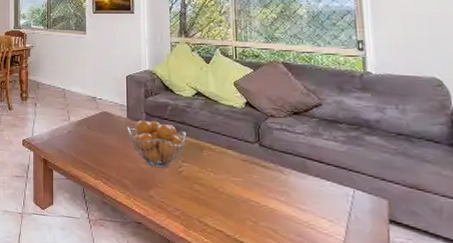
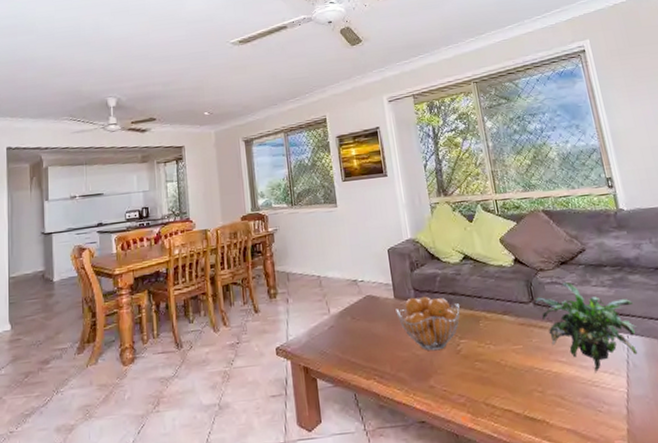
potted plant: none [261,130,367,217] -> present [535,281,638,373]

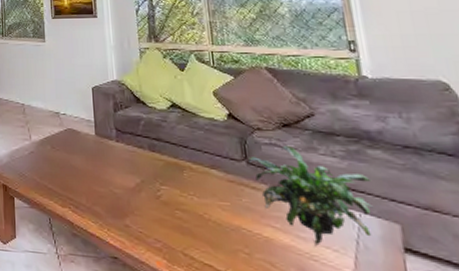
fruit basket: present [396,296,460,351] -> none [96,137,163,192]

